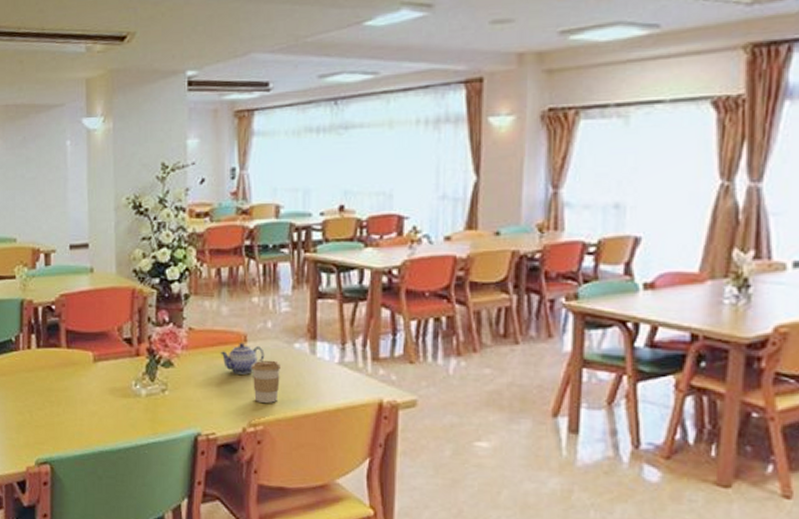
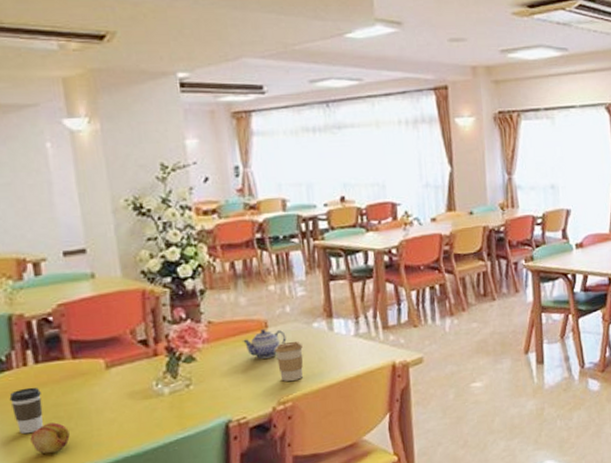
coffee cup: none [14,369,39,412] -> present [9,387,43,434]
fruit: none [26,405,57,435] -> present [30,422,70,454]

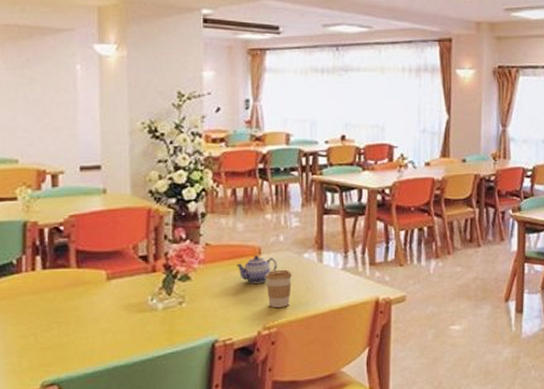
coffee cup: present [9,387,43,434] -> none [15,291,45,336]
fruit: present [30,422,70,454] -> none [30,327,66,357]

